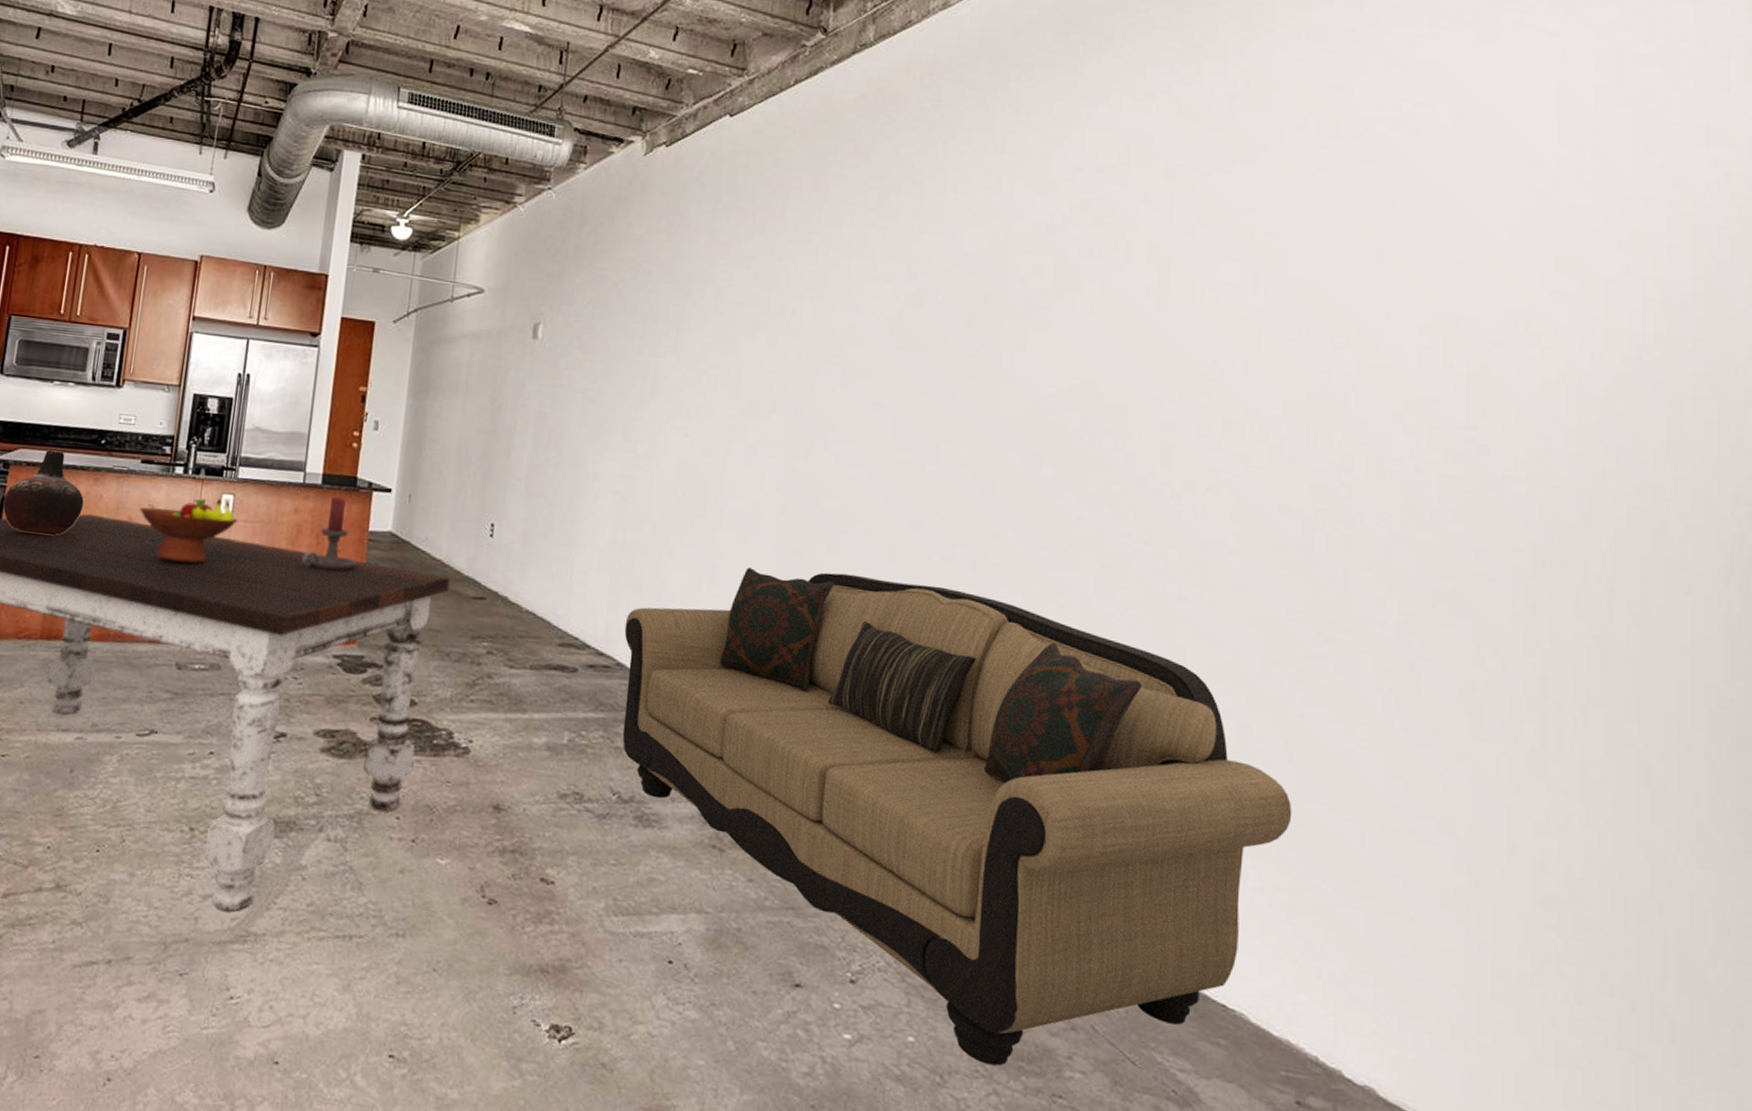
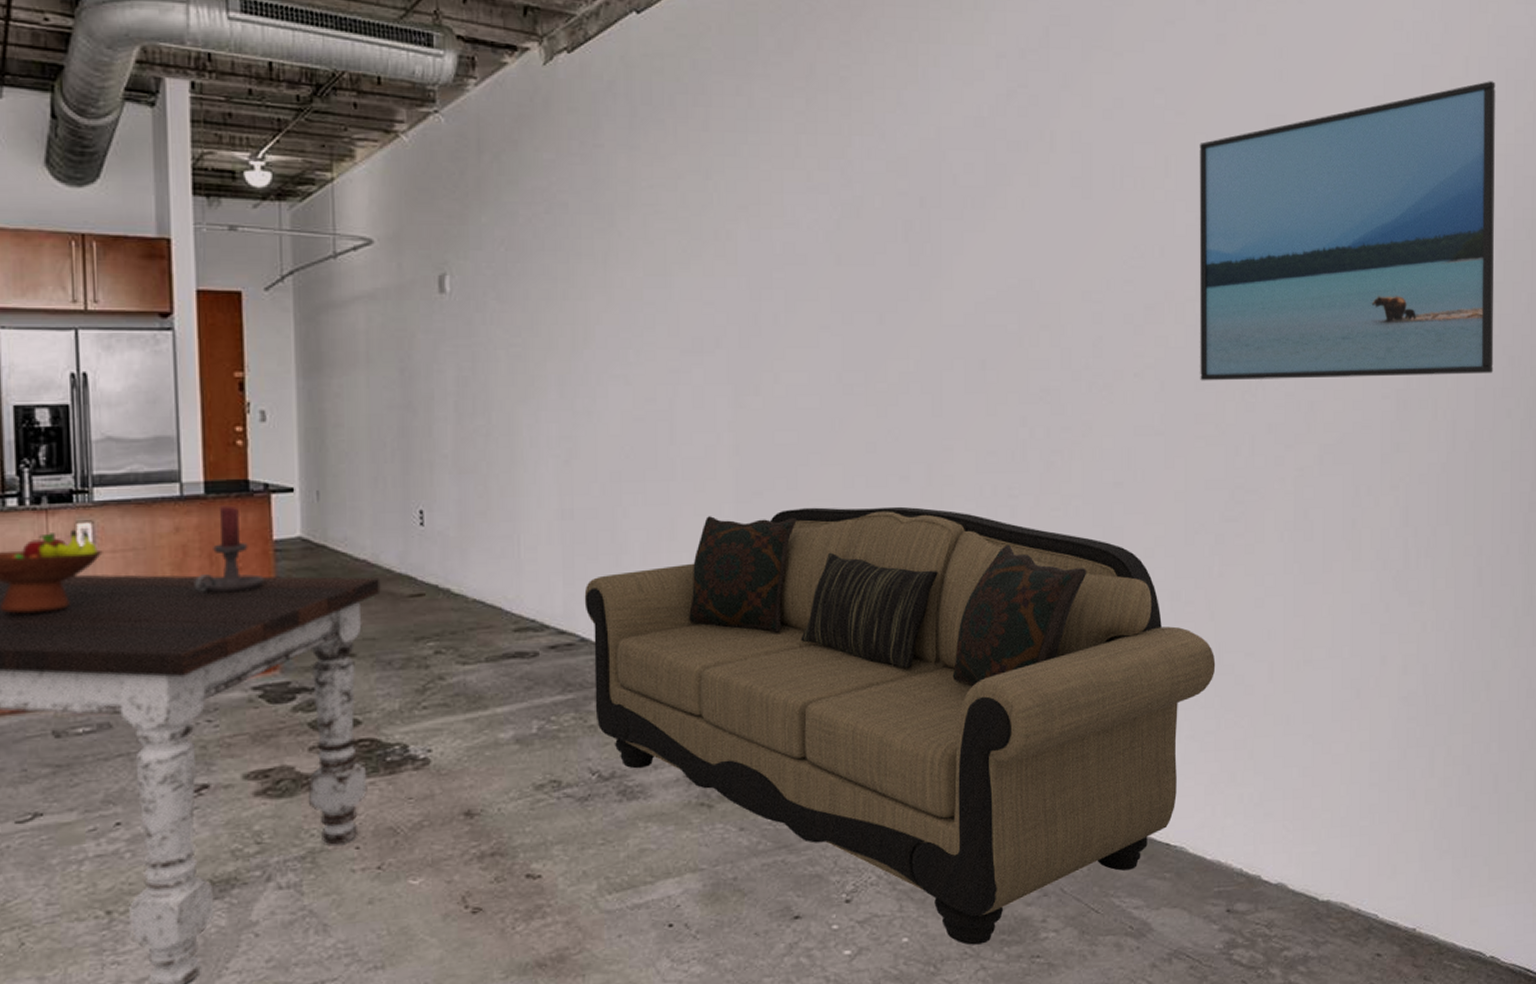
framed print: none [1285,223,1666,541] -> present [1199,81,1495,381]

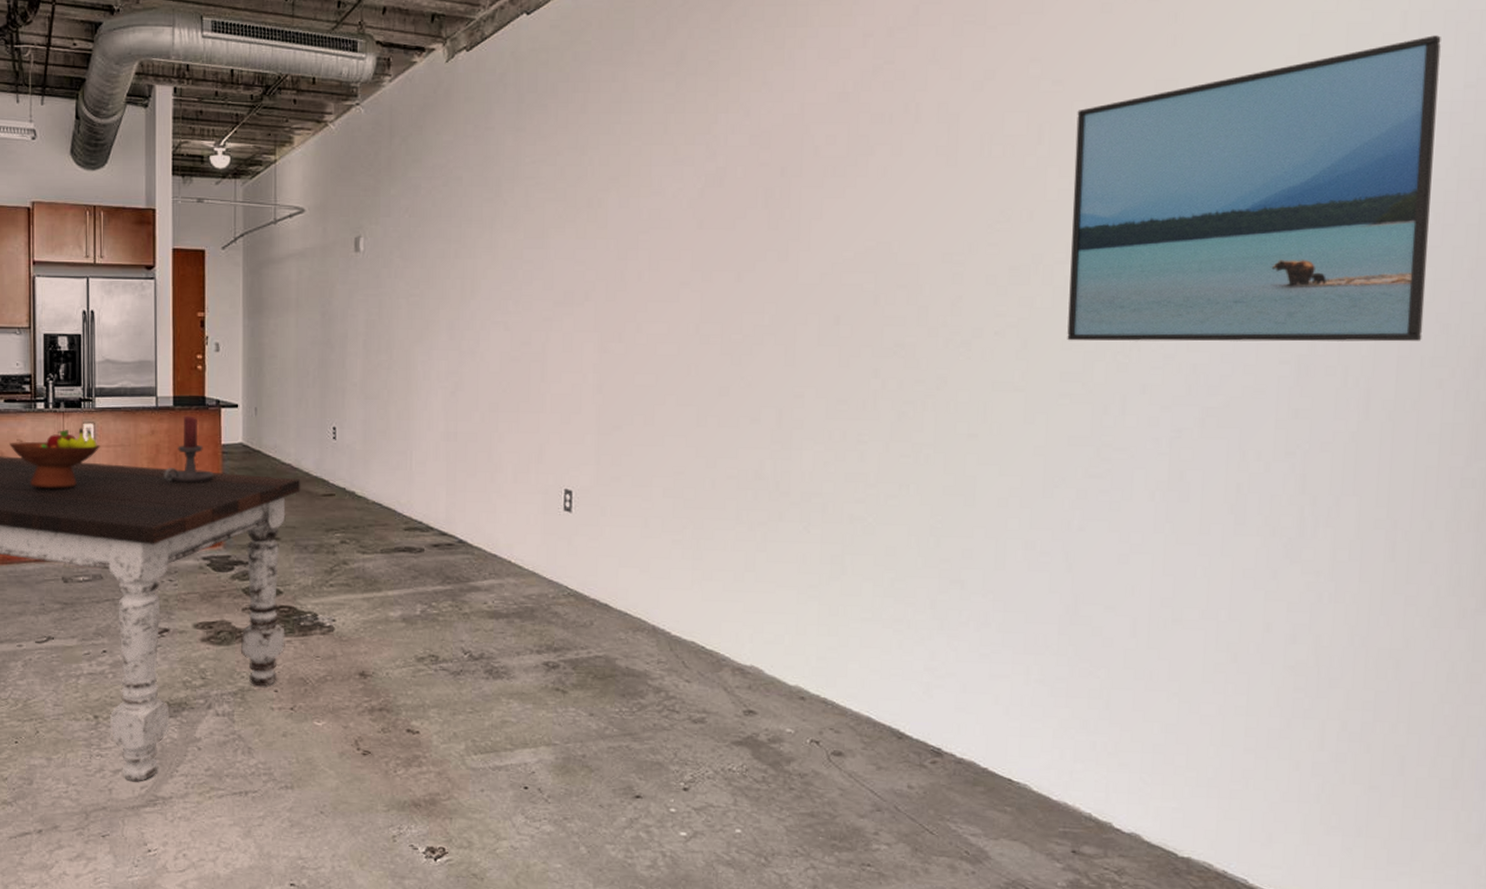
sofa: present [584,506,1216,945] -> none [463,442,1071,846]

